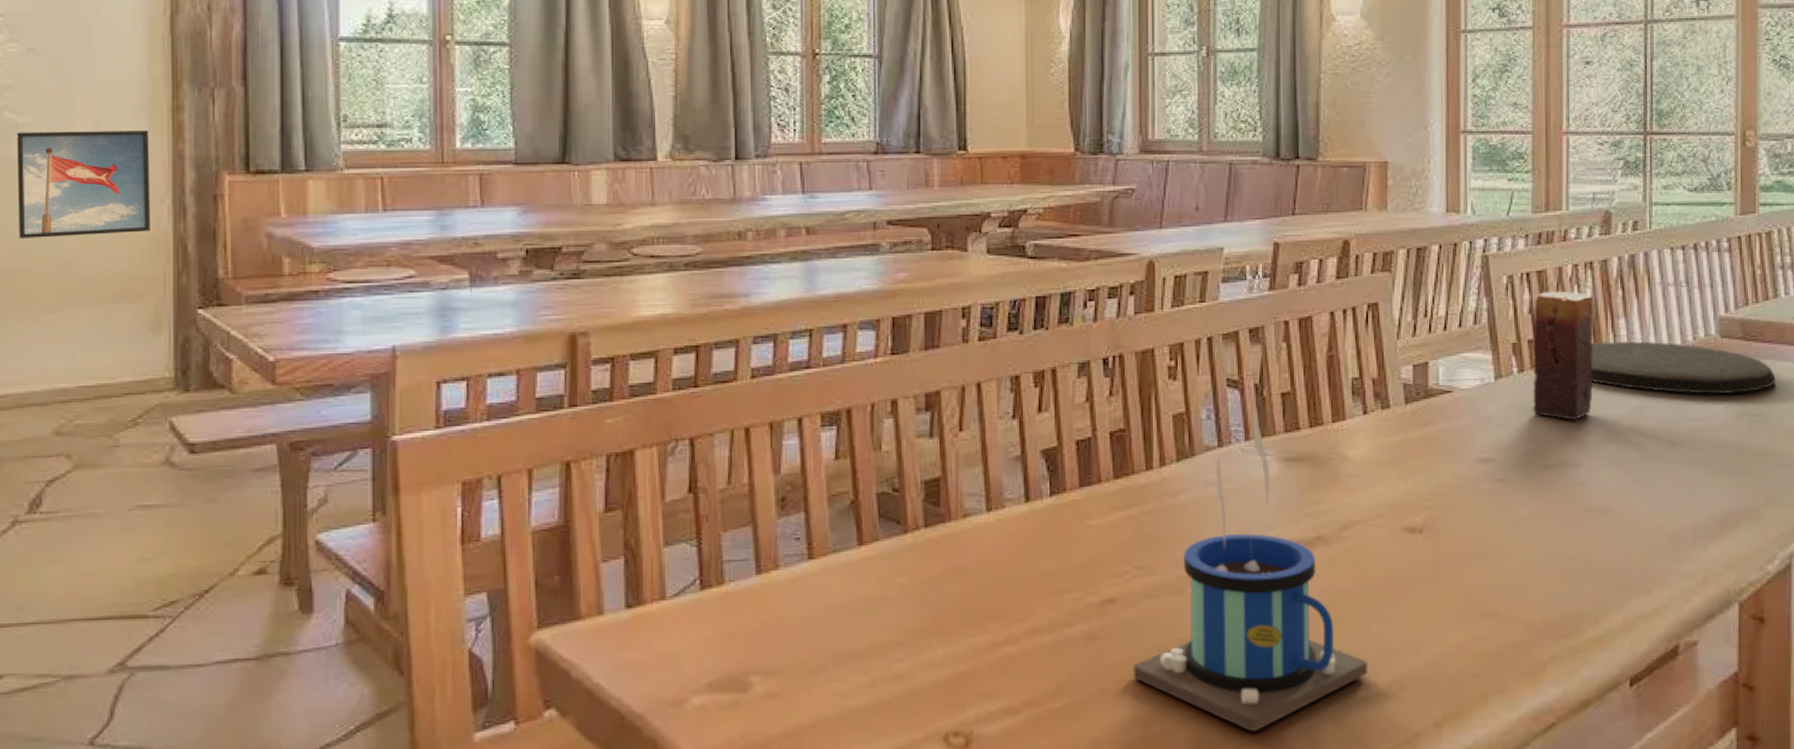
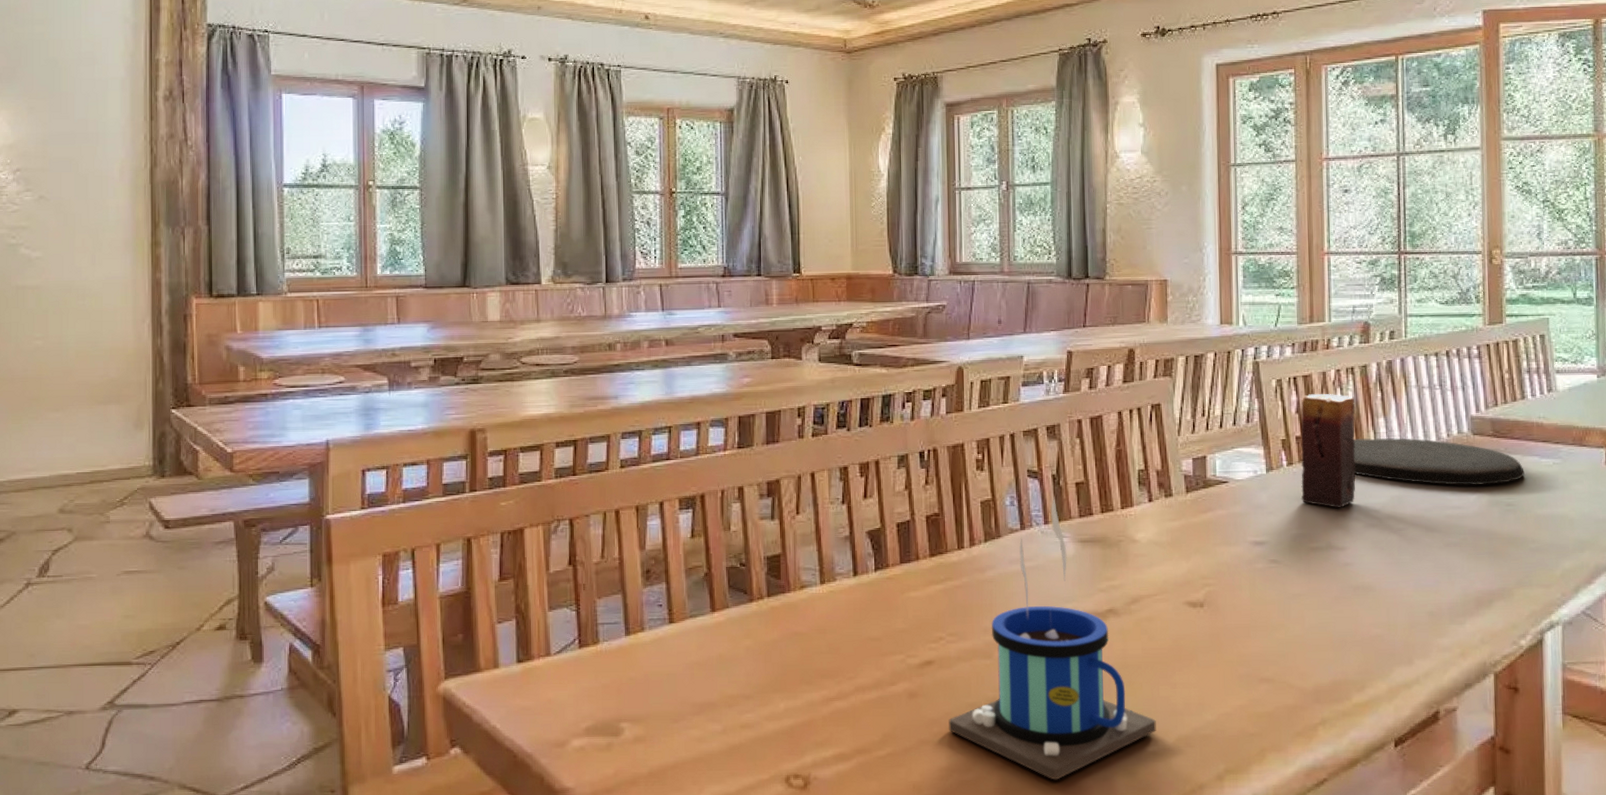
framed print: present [17,131,150,238] -> none [31,262,134,351]

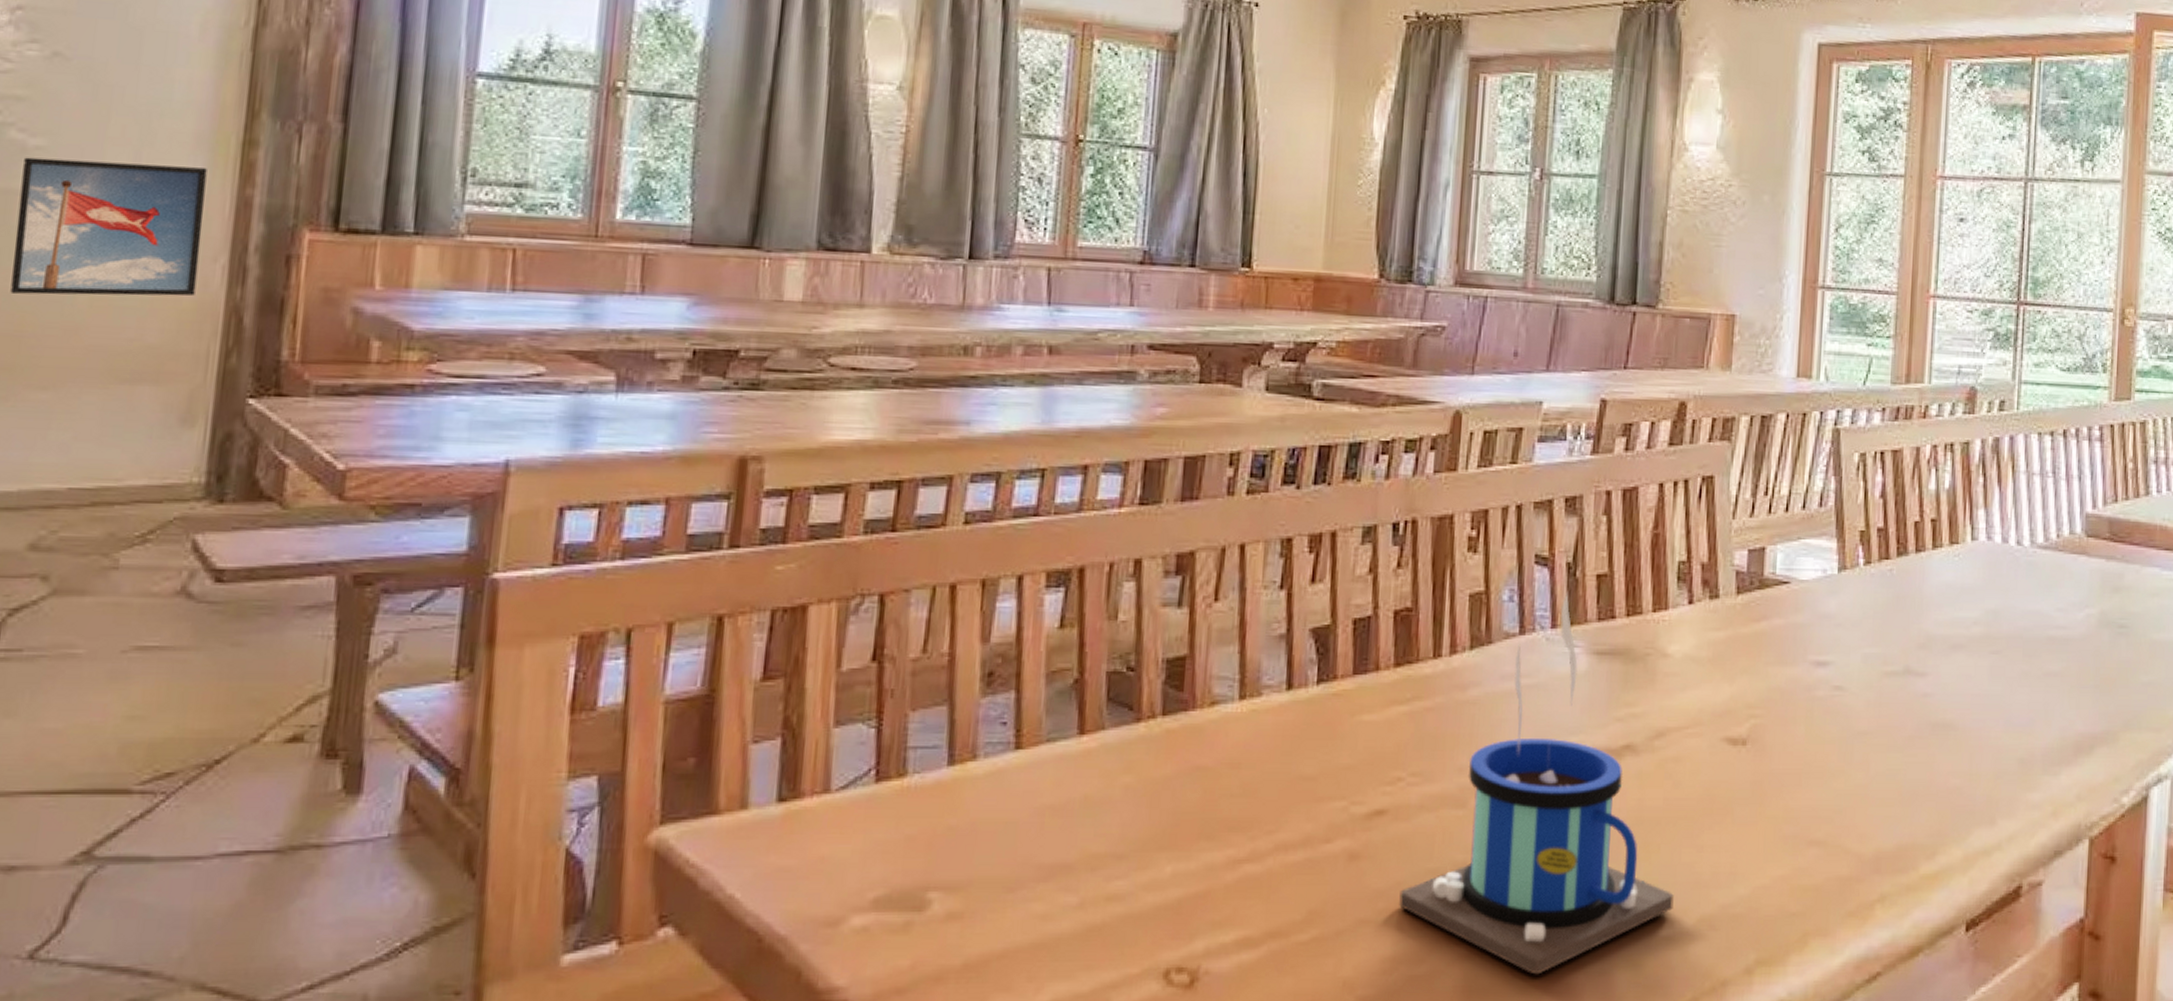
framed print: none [31,262,134,351] -> present [10,157,207,296]
candle: present [1300,393,1356,508] -> none [1877,473,1952,622]
plate: present [1353,437,1524,485] -> none [1944,534,2142,600]

